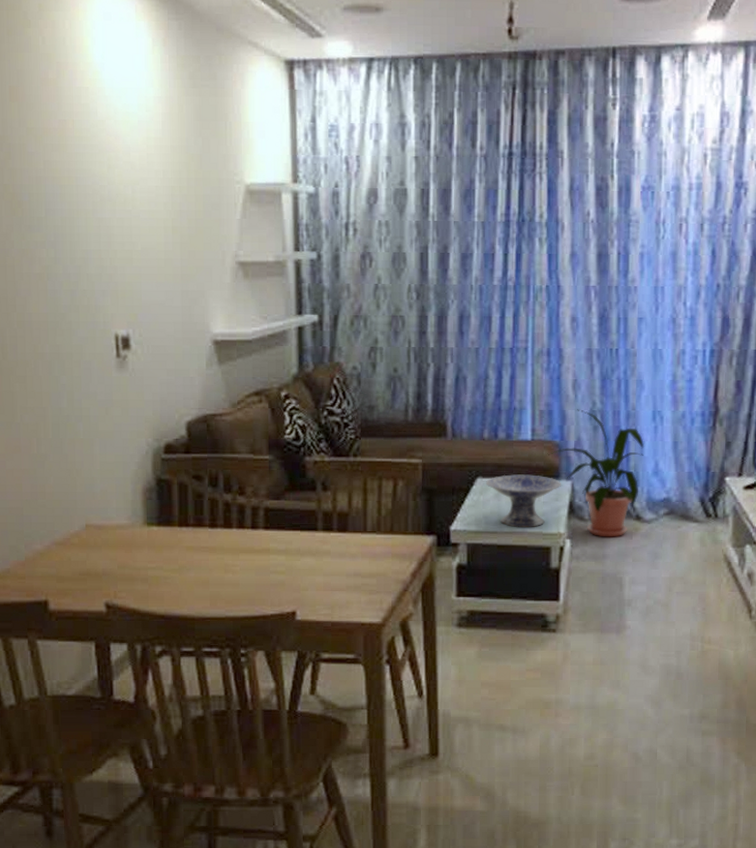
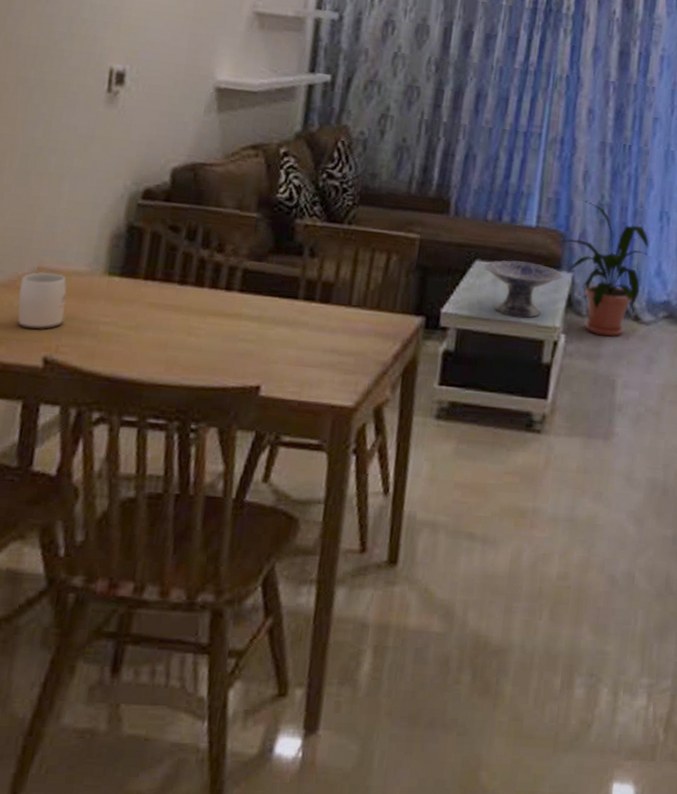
mug: none [73,528,116,580] -> present [17,272,67,330]

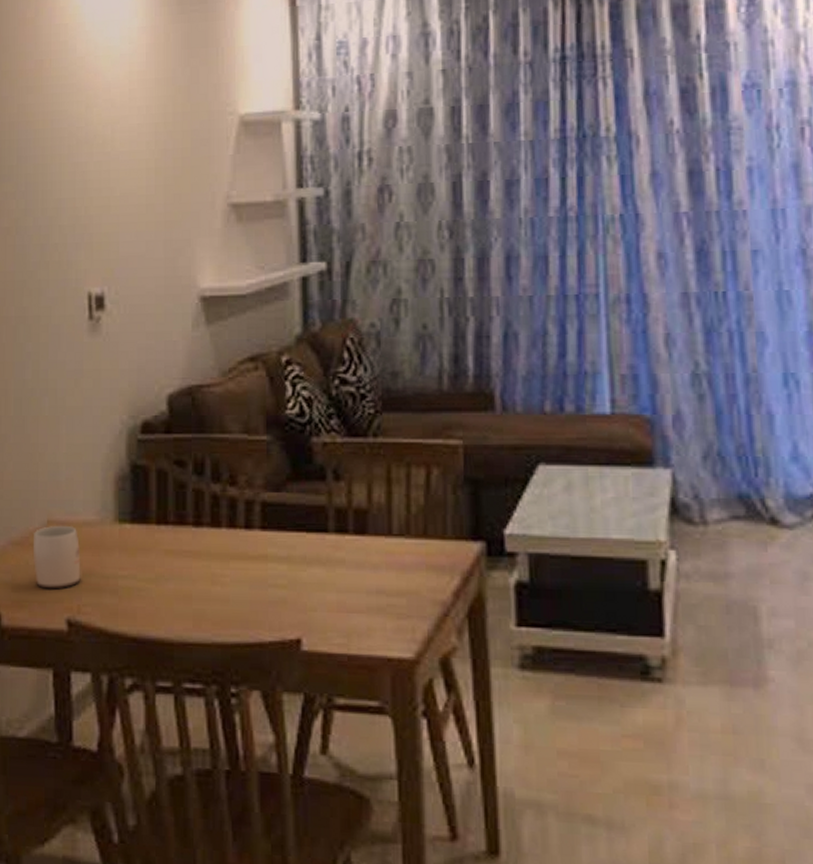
decorative bowl: present [484,260,562,318] -> none [551,460,657,532]
house plant: present [550,200,649,337] -> none [634,372,775,549]

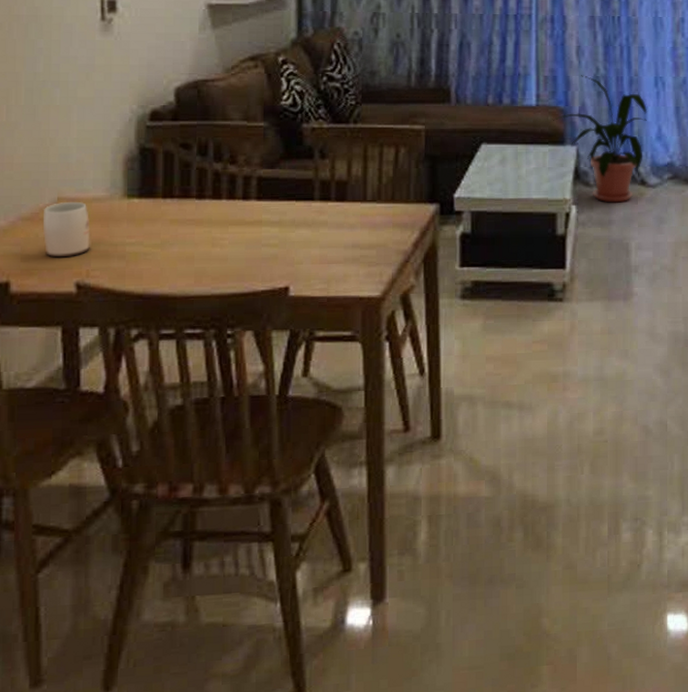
house plant: none [634,372,775,549] -> present [552,75,648,203]

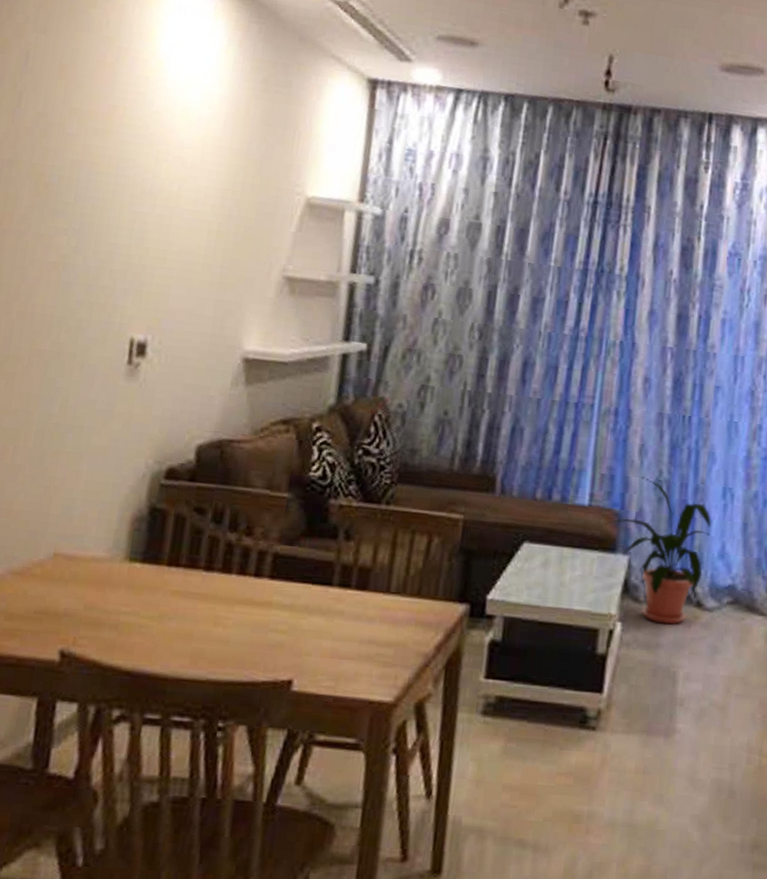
mug: present [42,201,91,258] -> none [31,558,85,621]

